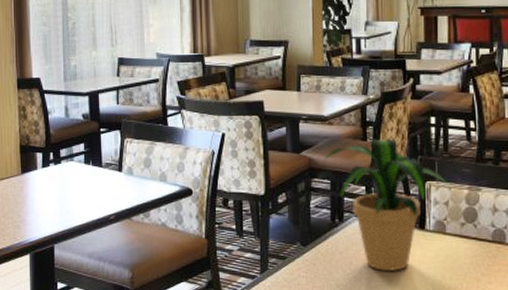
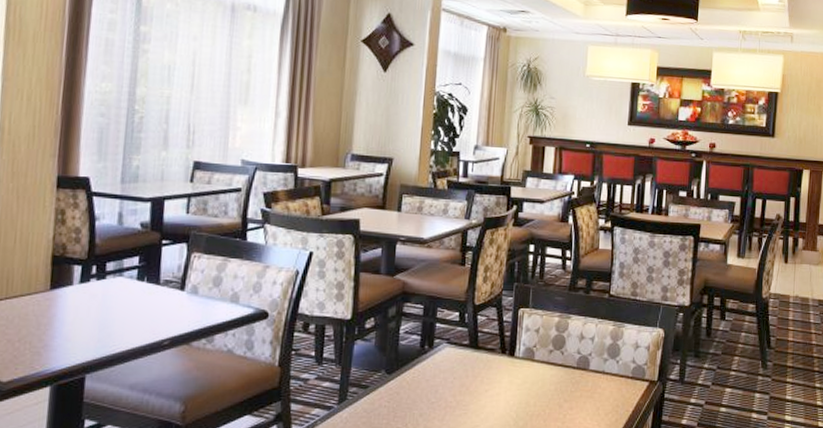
potted plant: present [318,139,456,272] -> none [413,264,547,400]

